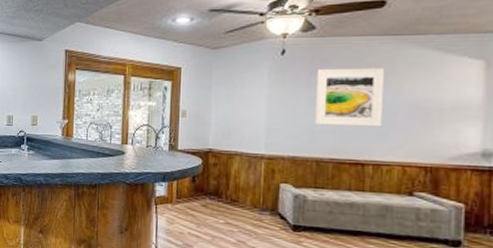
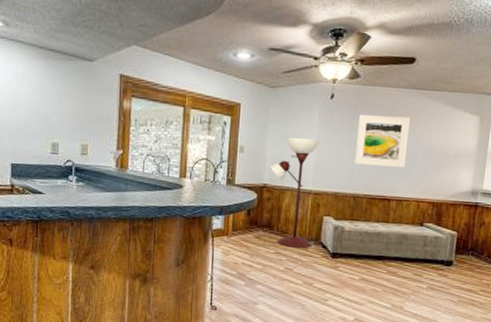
floor lamp: none [216,98,270,219] -> present [270,137,319,248]

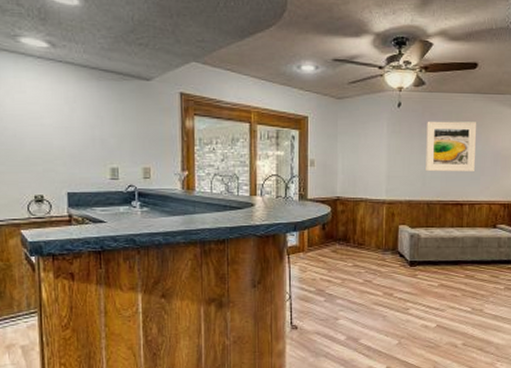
floor lamp: present [270,137,319,248] -> none [343,147,389,259]

